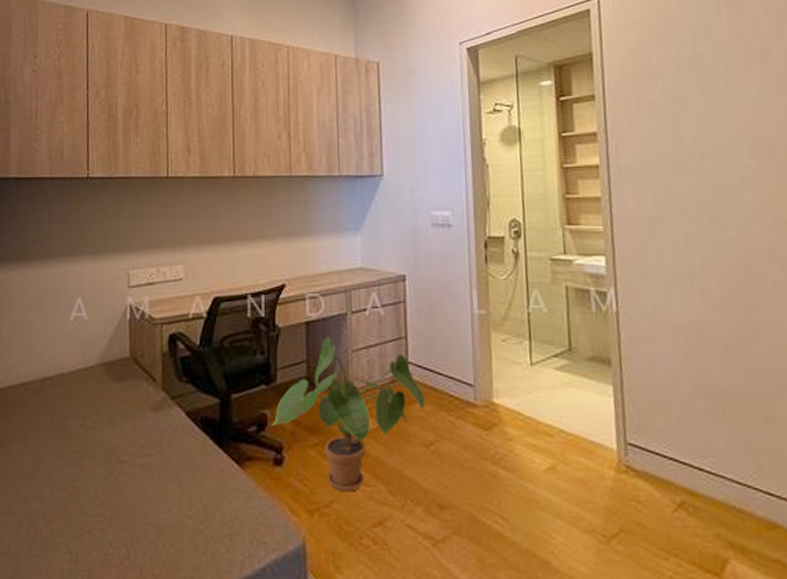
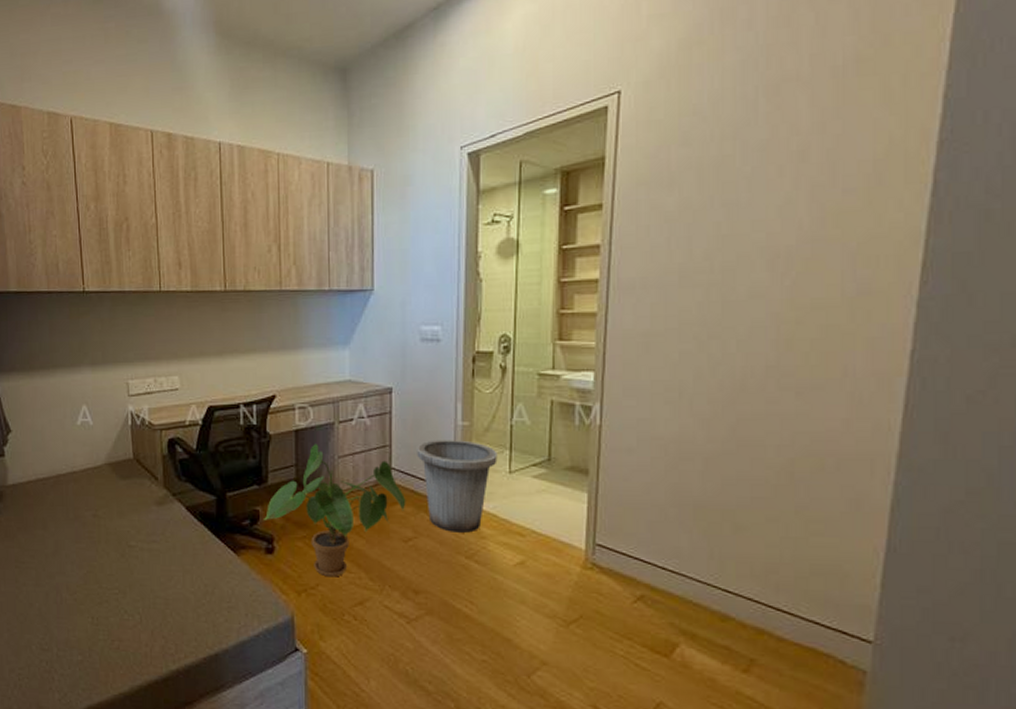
trash can: none [433,330,518,434] -> present [416,440,498,533]

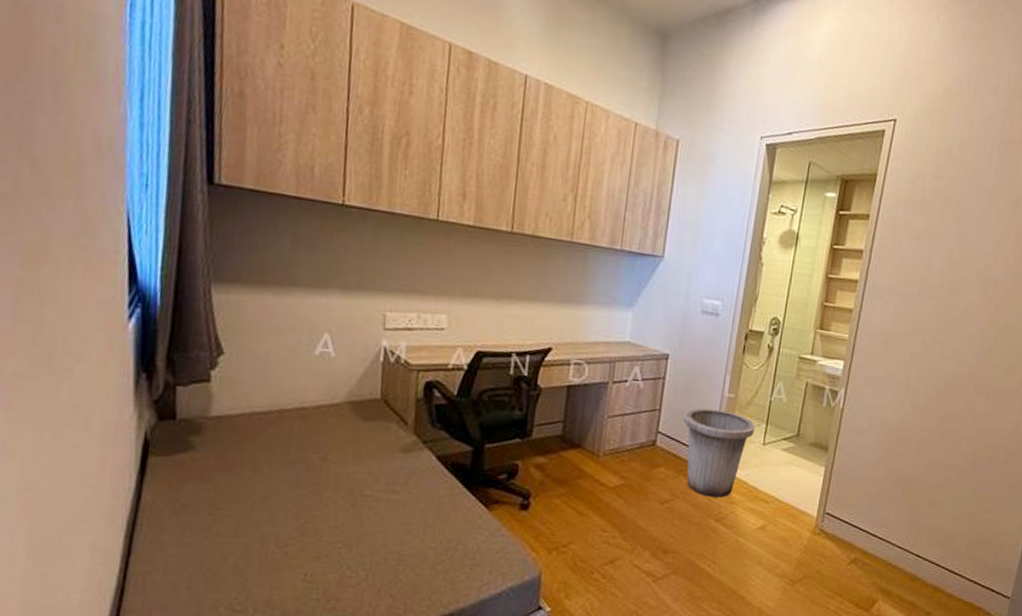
house plant: present [264,444,406,577] -> none [522,401,668,536]

